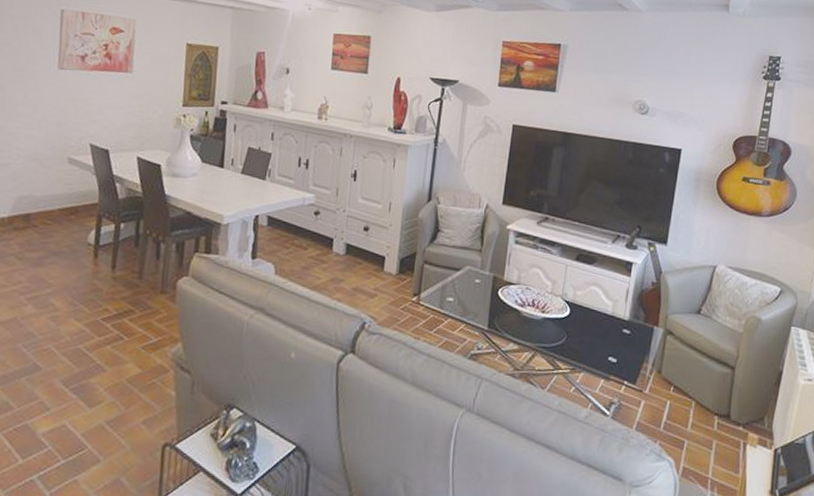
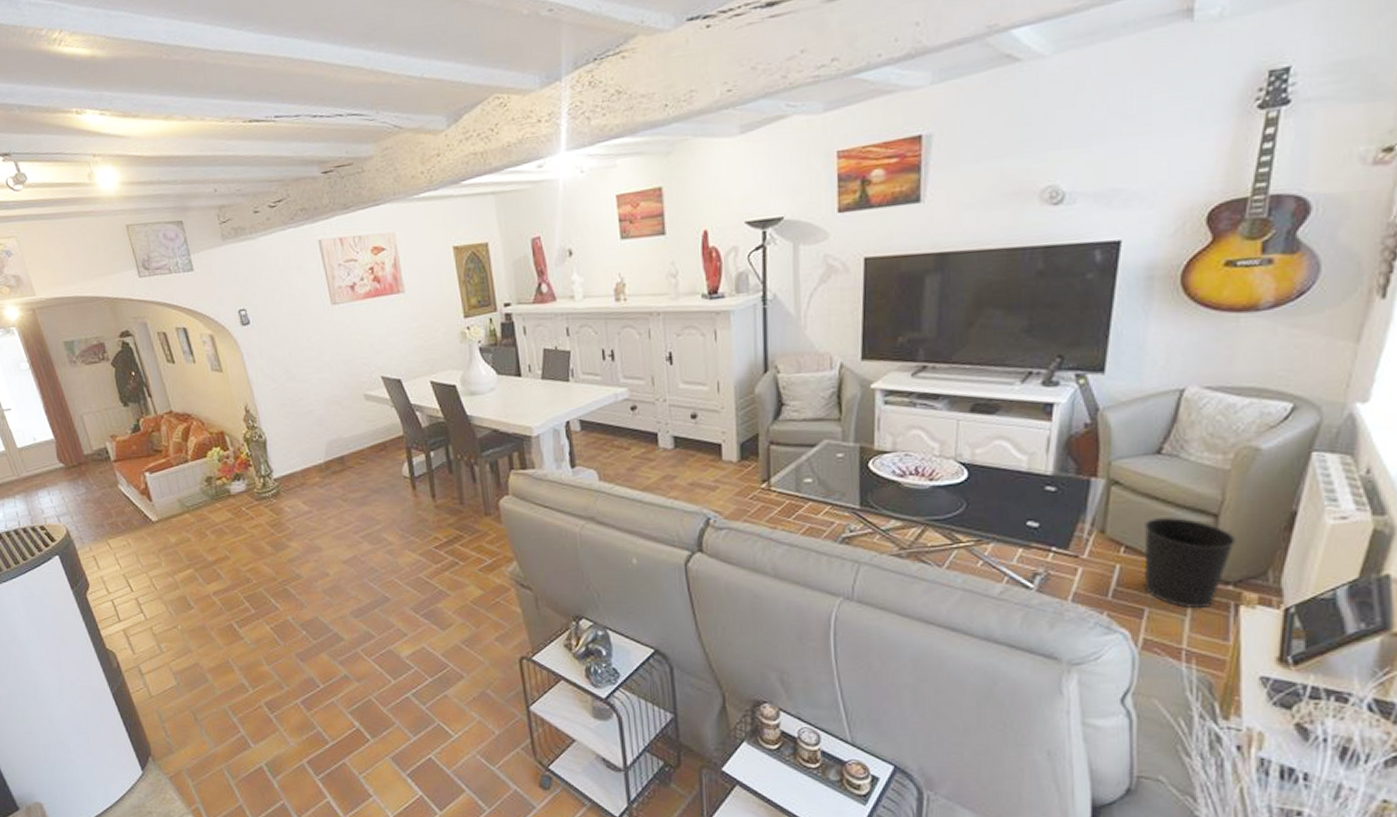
wastebasket: none [685,365,746,445] -> present [1143,517,1237,609]

